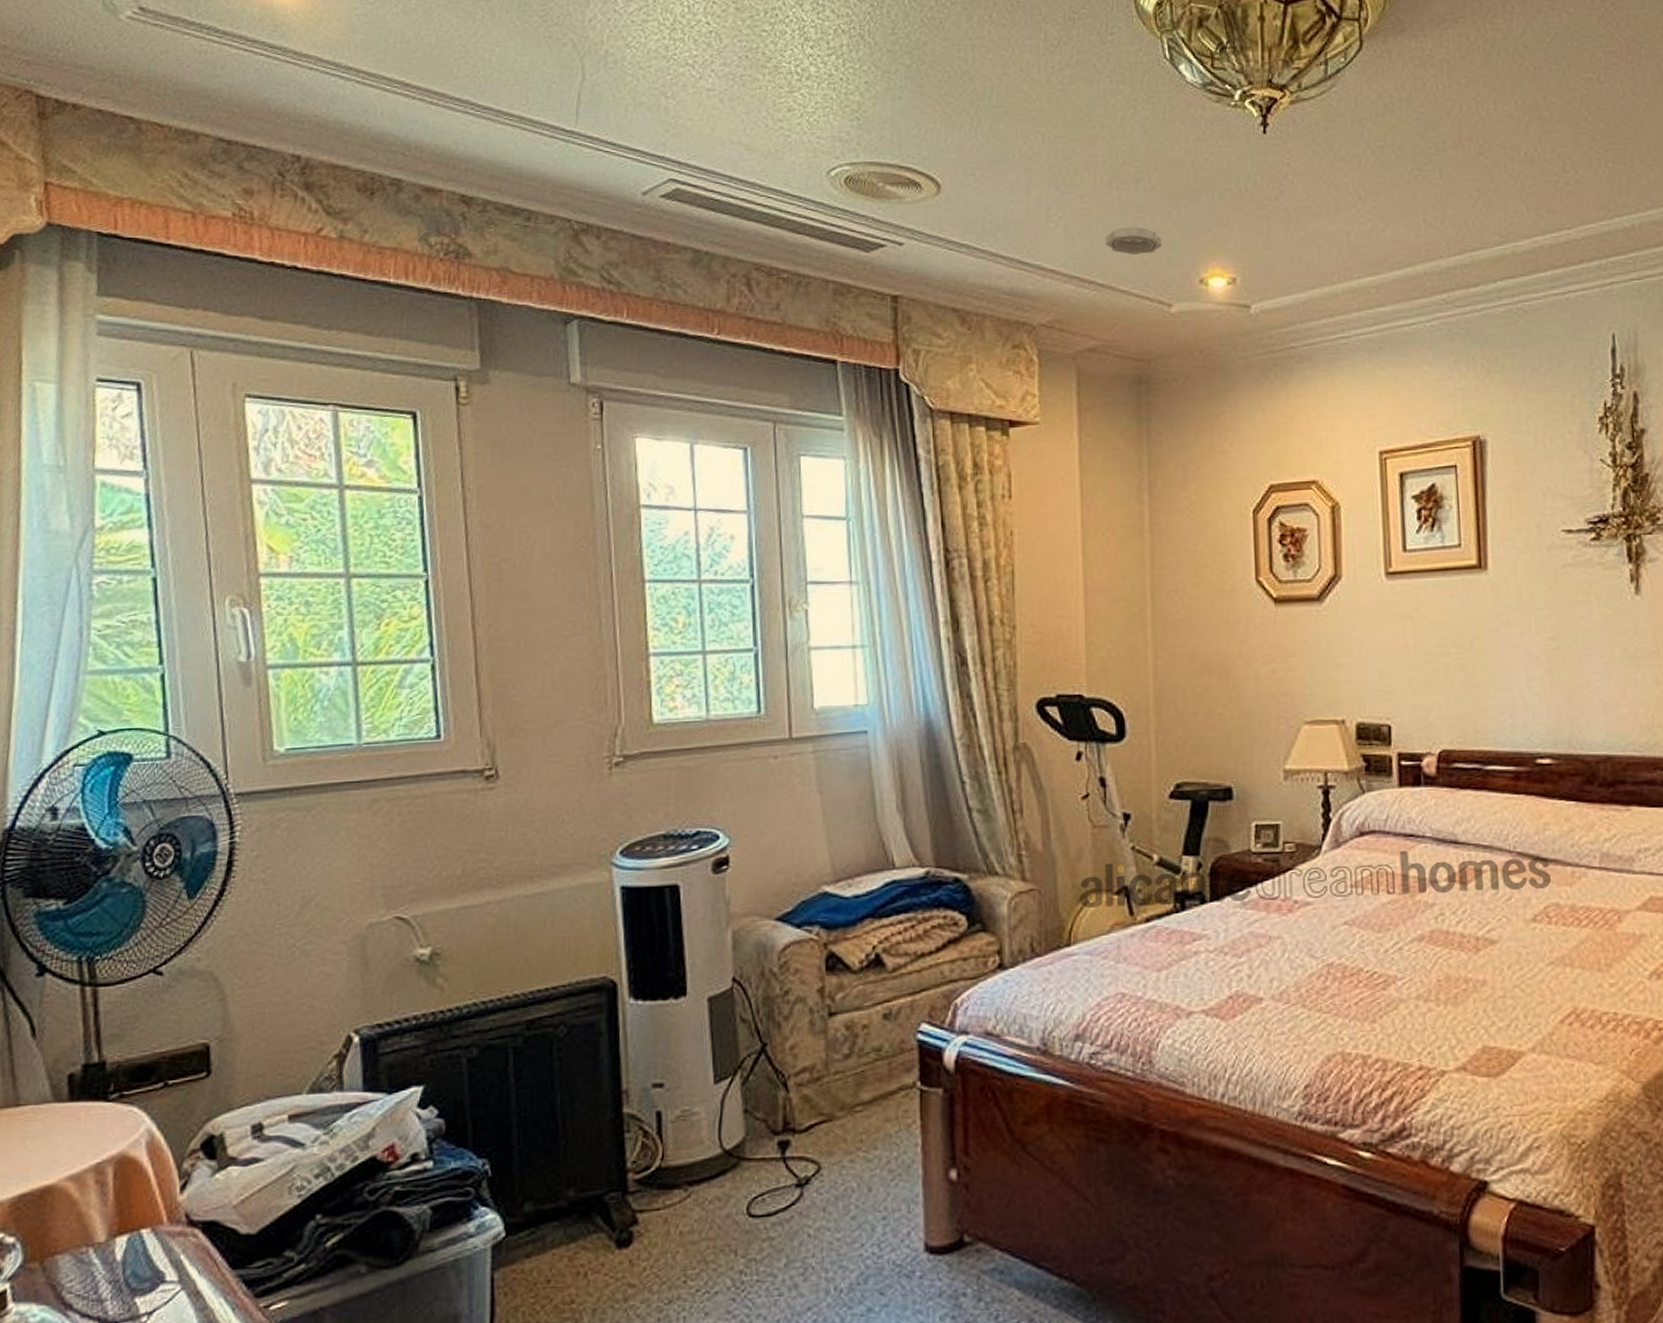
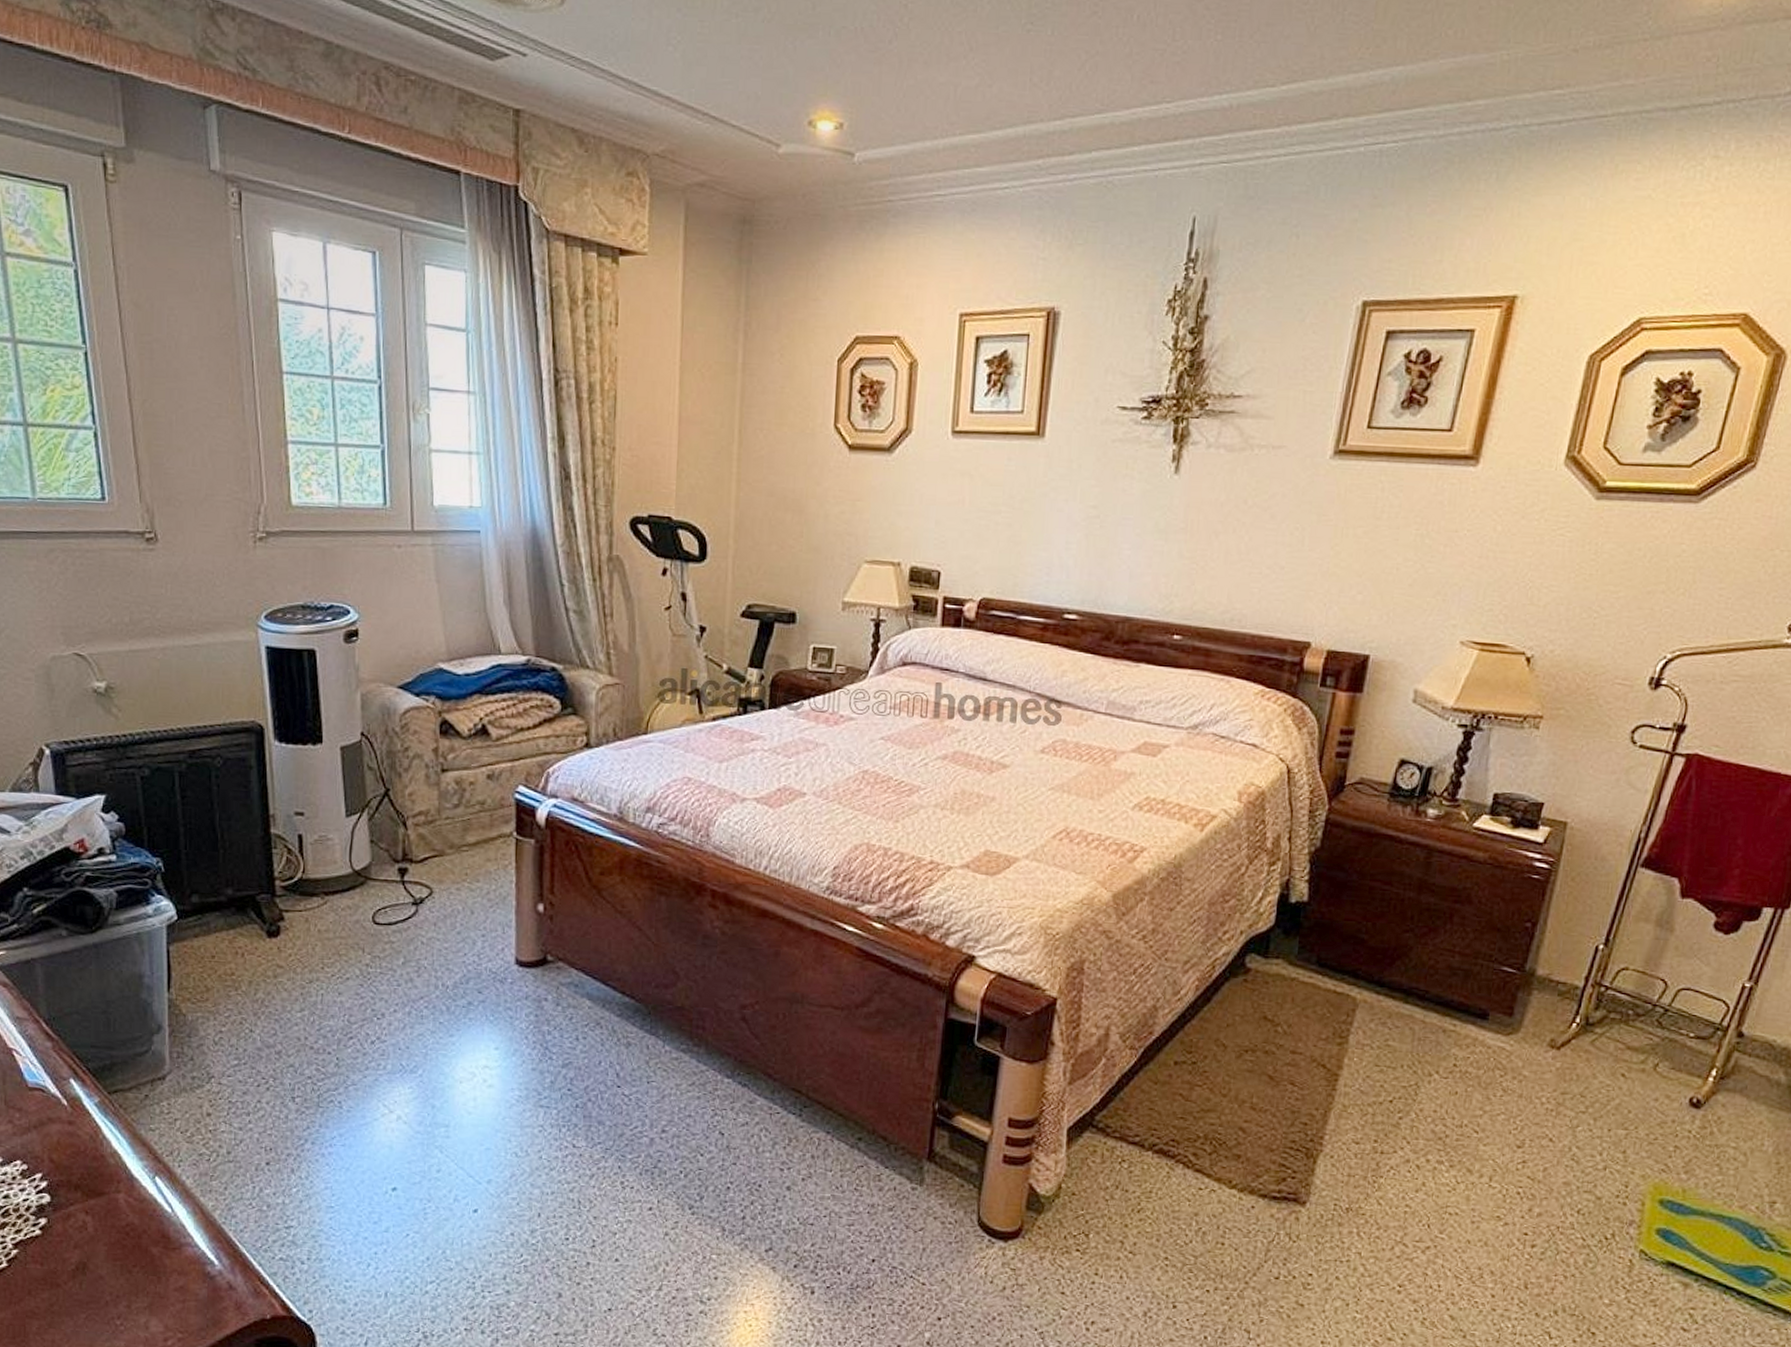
smoke detector: present [1106,226,1162,255] -> none [722,58,776,89]

